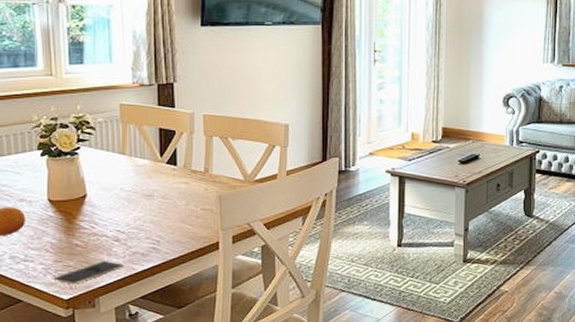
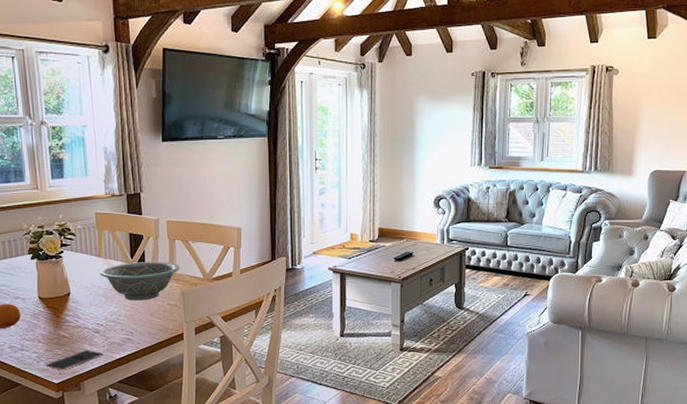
decorative bowl: none [122,161,217,205] -> present [99,262,180,301]

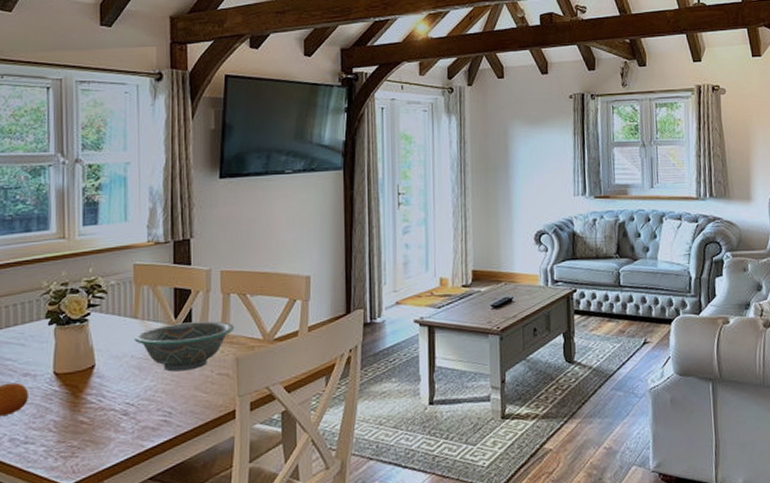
smartphone: present [45,350,103,371] -> none [55,438,131,468]

